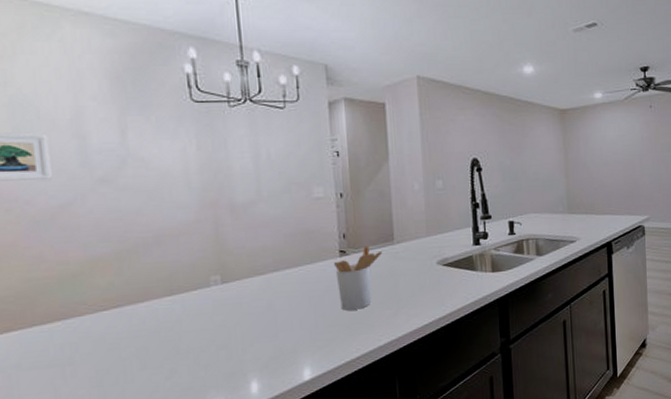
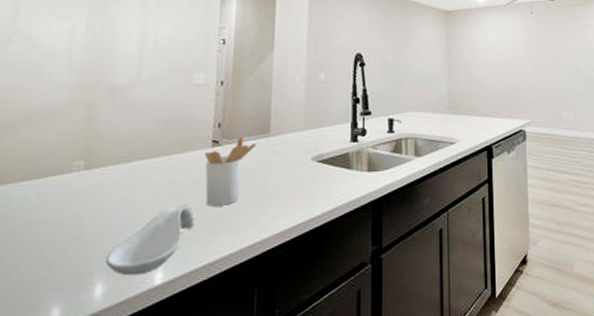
spoon rest: none [257,311,334,374] -> present [106,206,195,276]

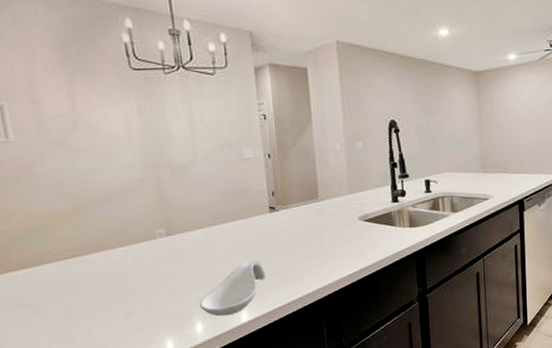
utensil holder: present [204,137,257,206] -> none [264,202,309,261]

